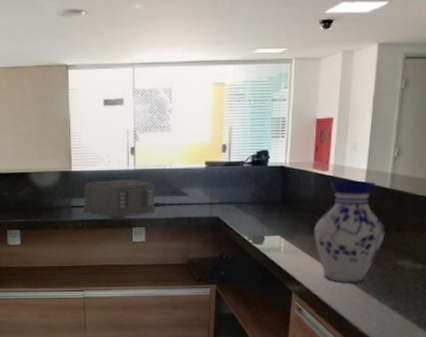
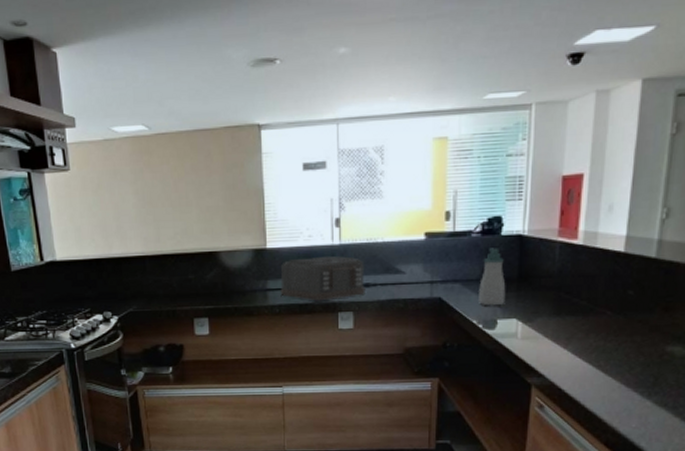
soap bottle: none [249,176,272,225] -> present [479,248,506,306]
vase: present [314,180,385,283] -> none [559,249,650,374]

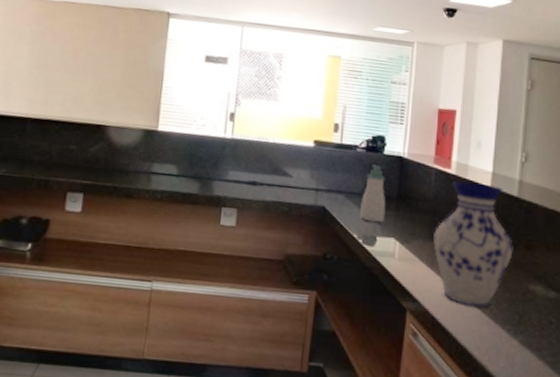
toaster: present [280,256,365,301] -> none [165,146,253,193]
vase: none [559,249,650,374] -> present [433,180,513,307]

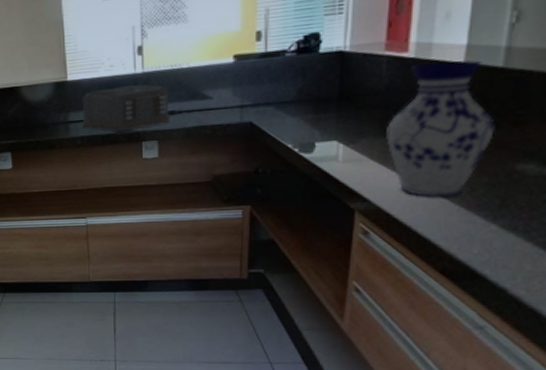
toaster: none [165,146,253,193] -> present [82,84,170,132]
soap bottle: present [360,164,386,223] -> none [294,66,325,129]

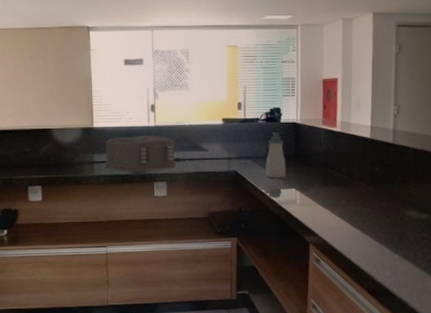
soap bottle: none [294,66,325,129] -> present [266,132,286,178]
vase: present [386,59,495,197] -> none [327,136,391,233]

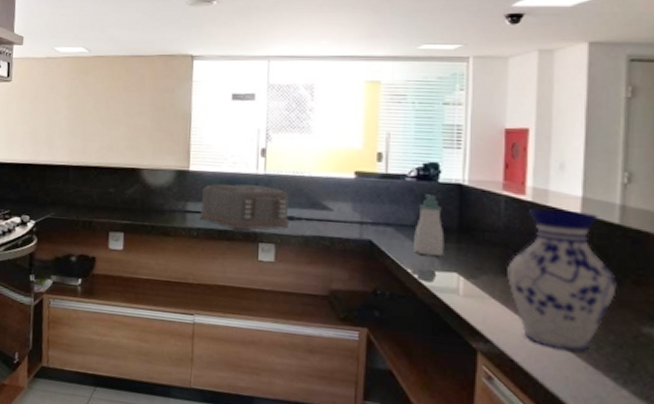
vase: none [327,136,391,233] -> present [507,207,617,351]

